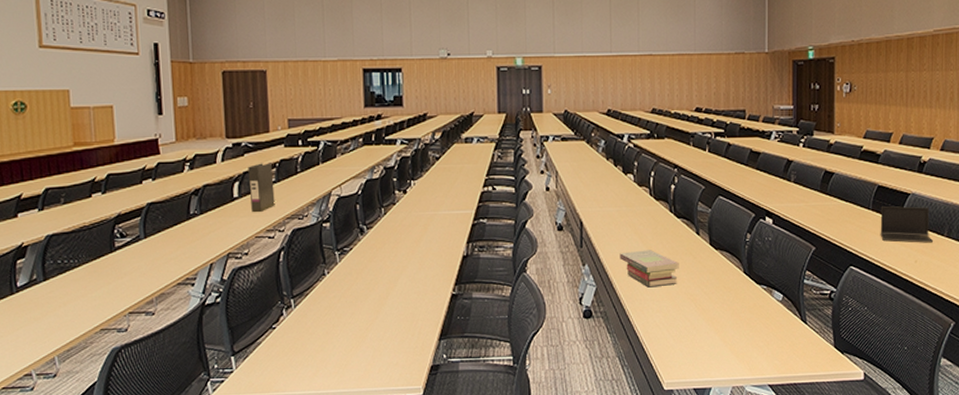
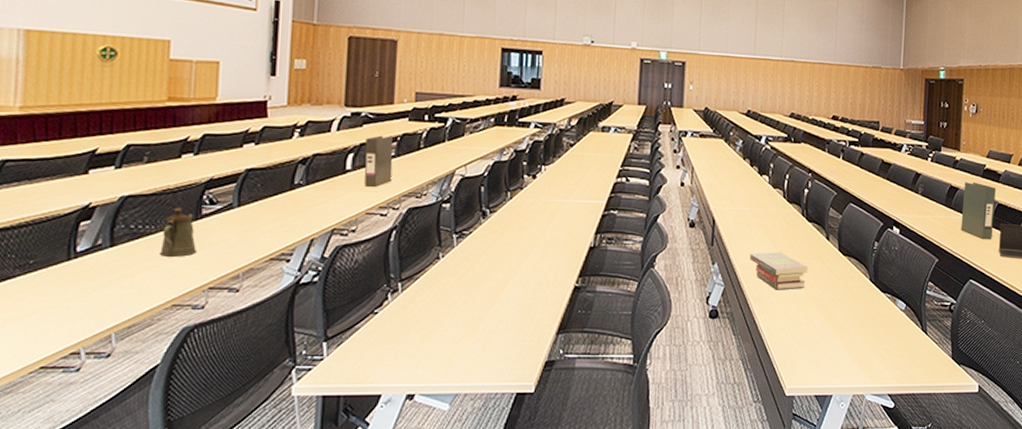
coffee pot: none [85,242,114,287] -> present [160,207,196,257]
binder: none [838,164,875,225] -> present [961,181,996,240]

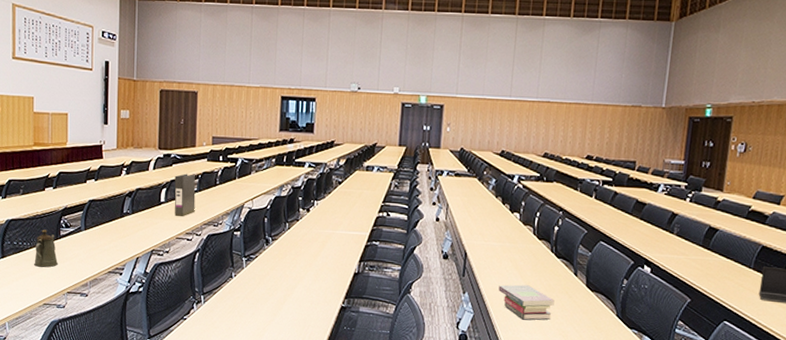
binder: present [961,181,996,240] -> none [717,223,761,283]

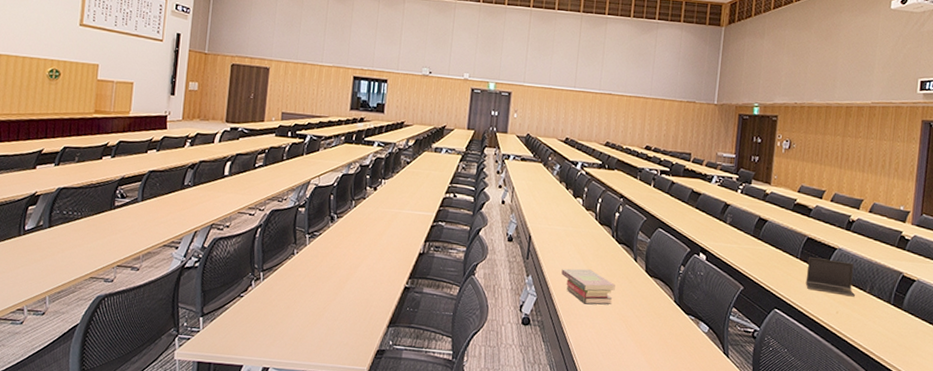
coffee pot: present [34,229,58,268] -> none [83,199,110,239]
binder: present [174,173,196,217] -> none [238,147,262,192]

